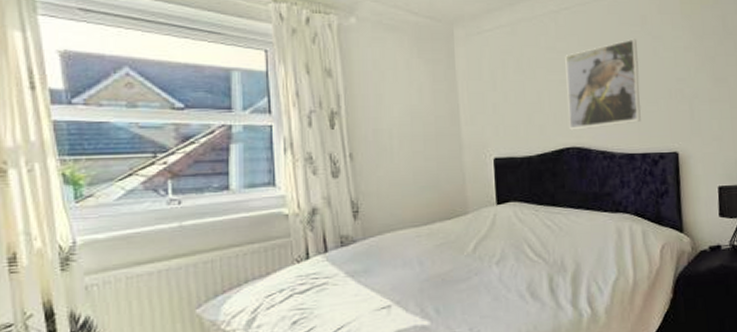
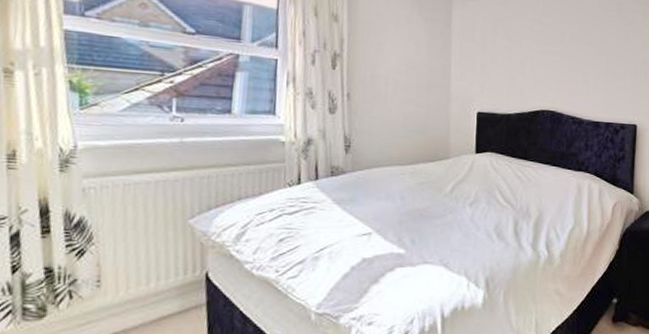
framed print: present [565,38,641,130] -> none [546,21,612,96]

